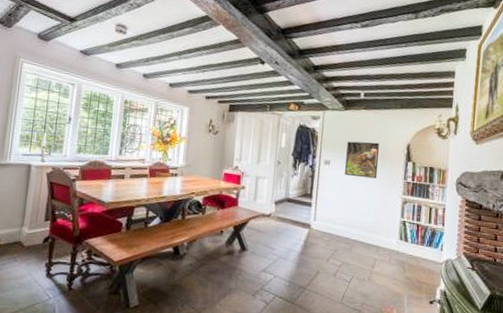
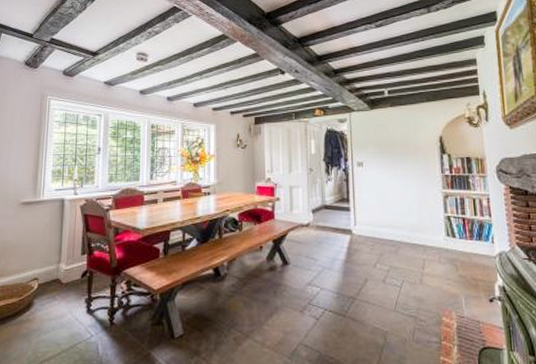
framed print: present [345,141,379,179] -> none [378,138,414,176]

